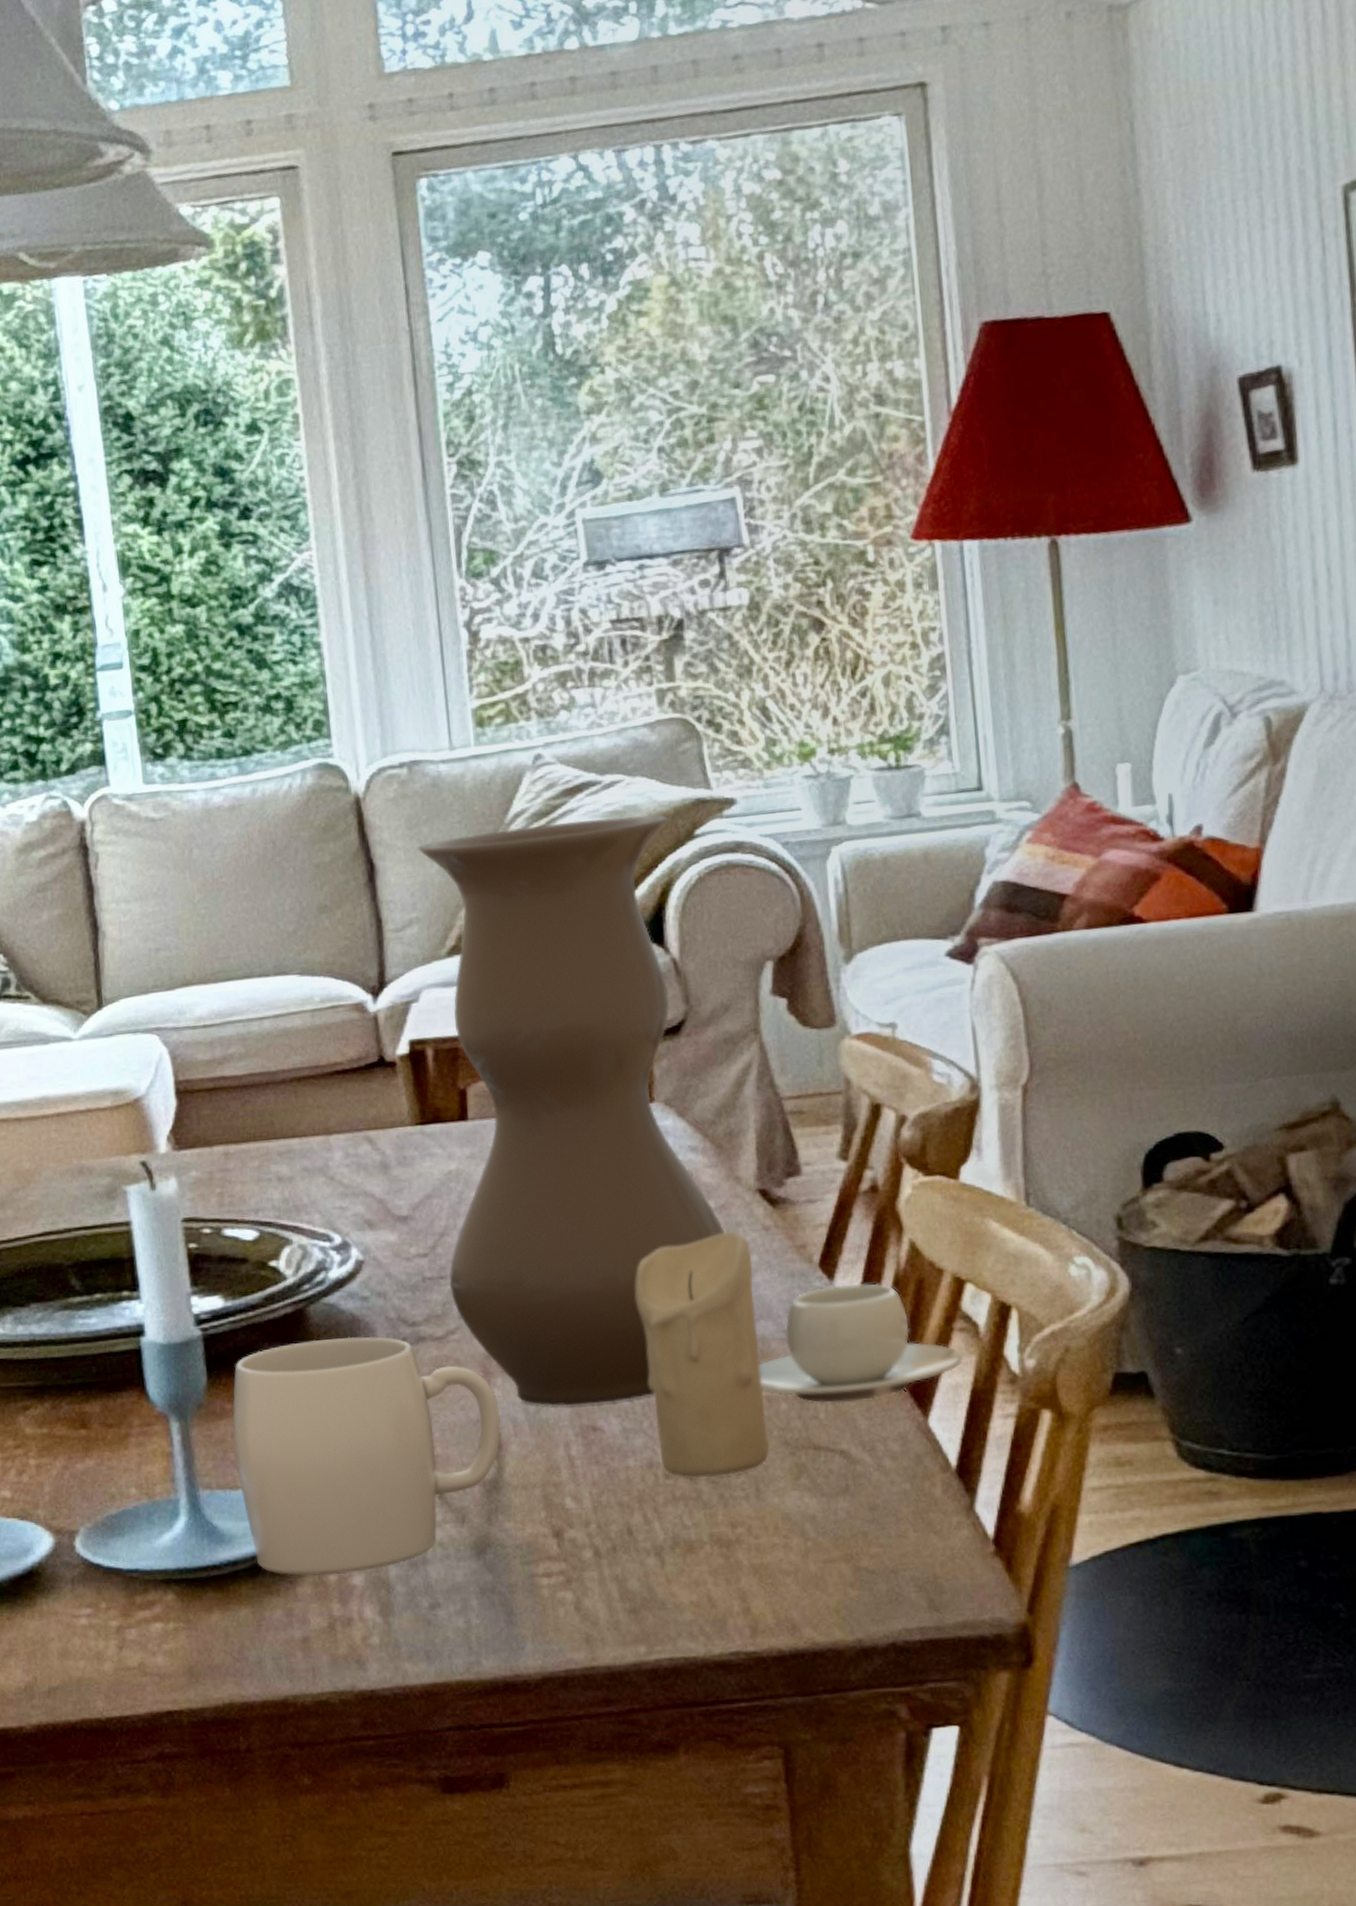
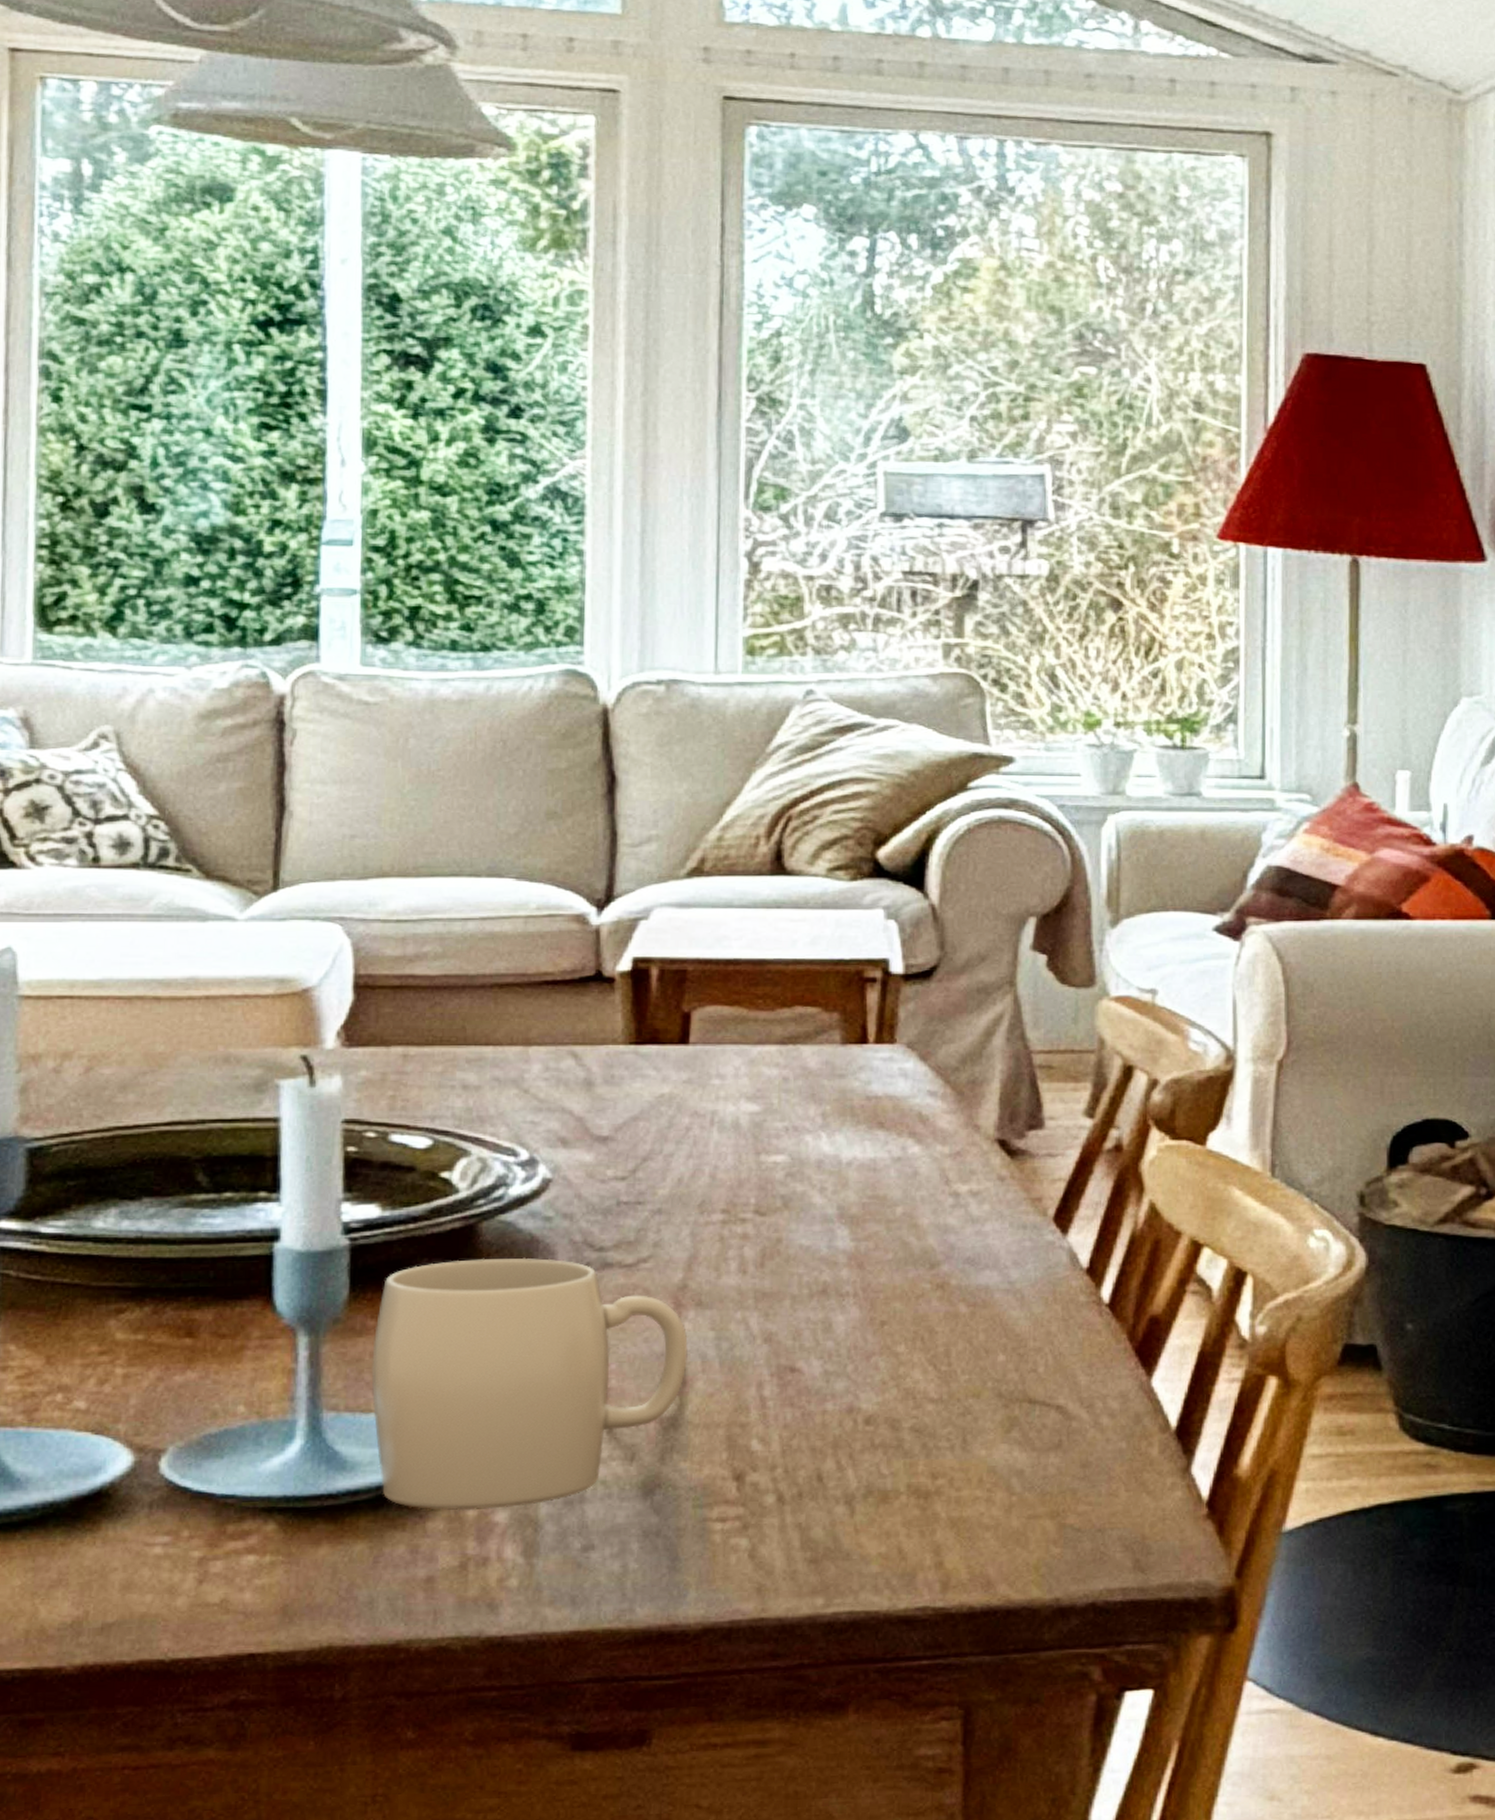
vase: present [417,814,725,1406] -> none [647,758,957,1344]
candle: present [635,1231,769,1478] -> none [853,1179,983,1426]
teacup: present [759,1283,964,1403] -> none [979,1240,1194,1357]

